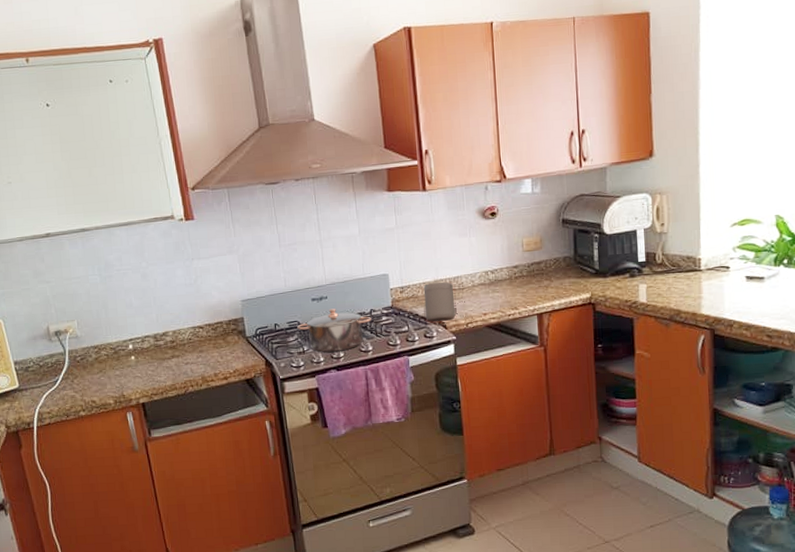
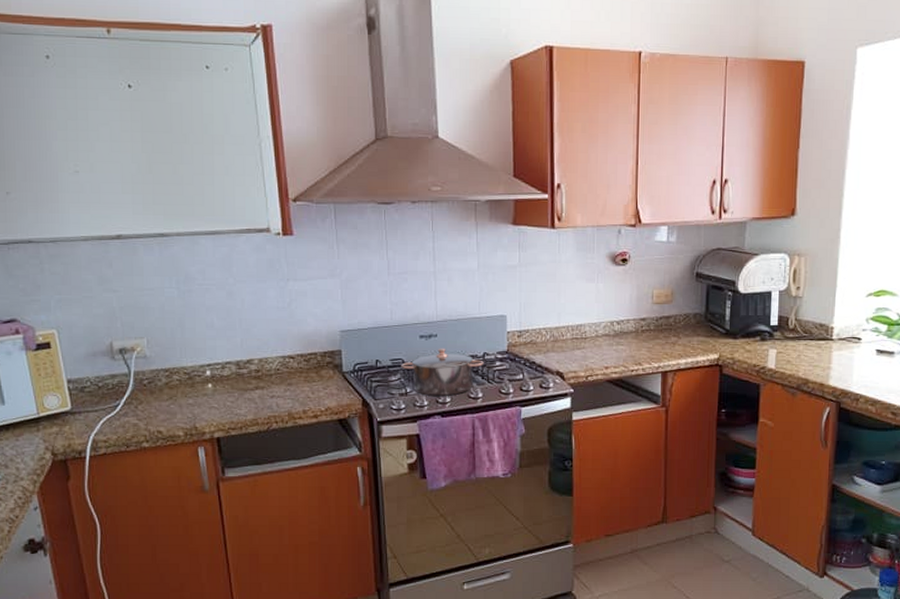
canister: present [412,278,468,326] -> none [529,324,589,376]

